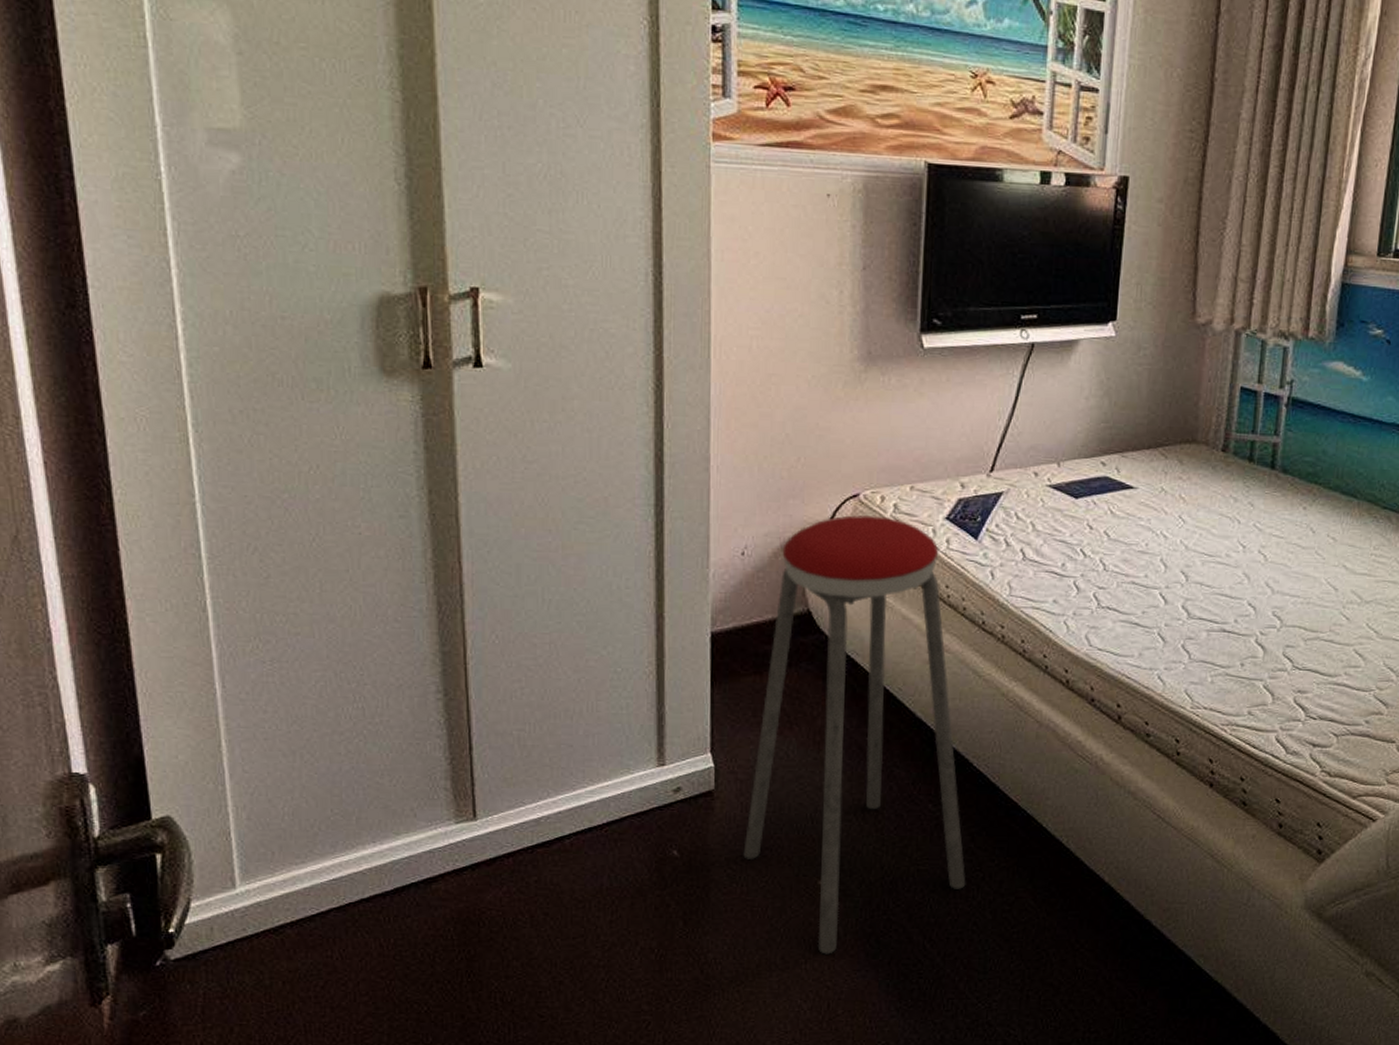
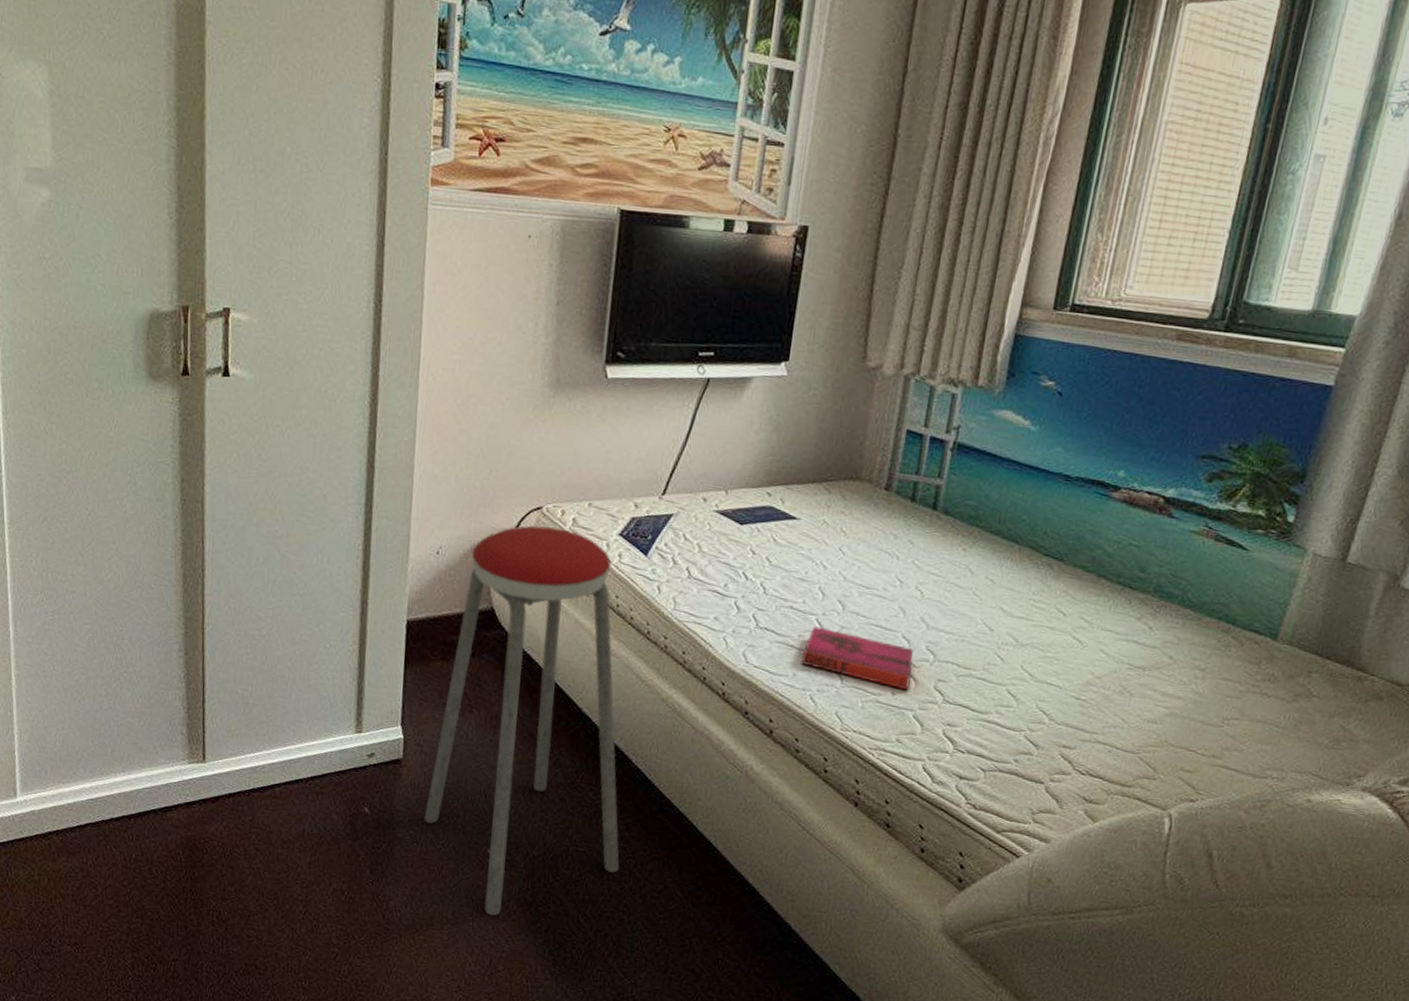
hardback book: none [1146,601,1260,660] -> present [801,626,914,691]

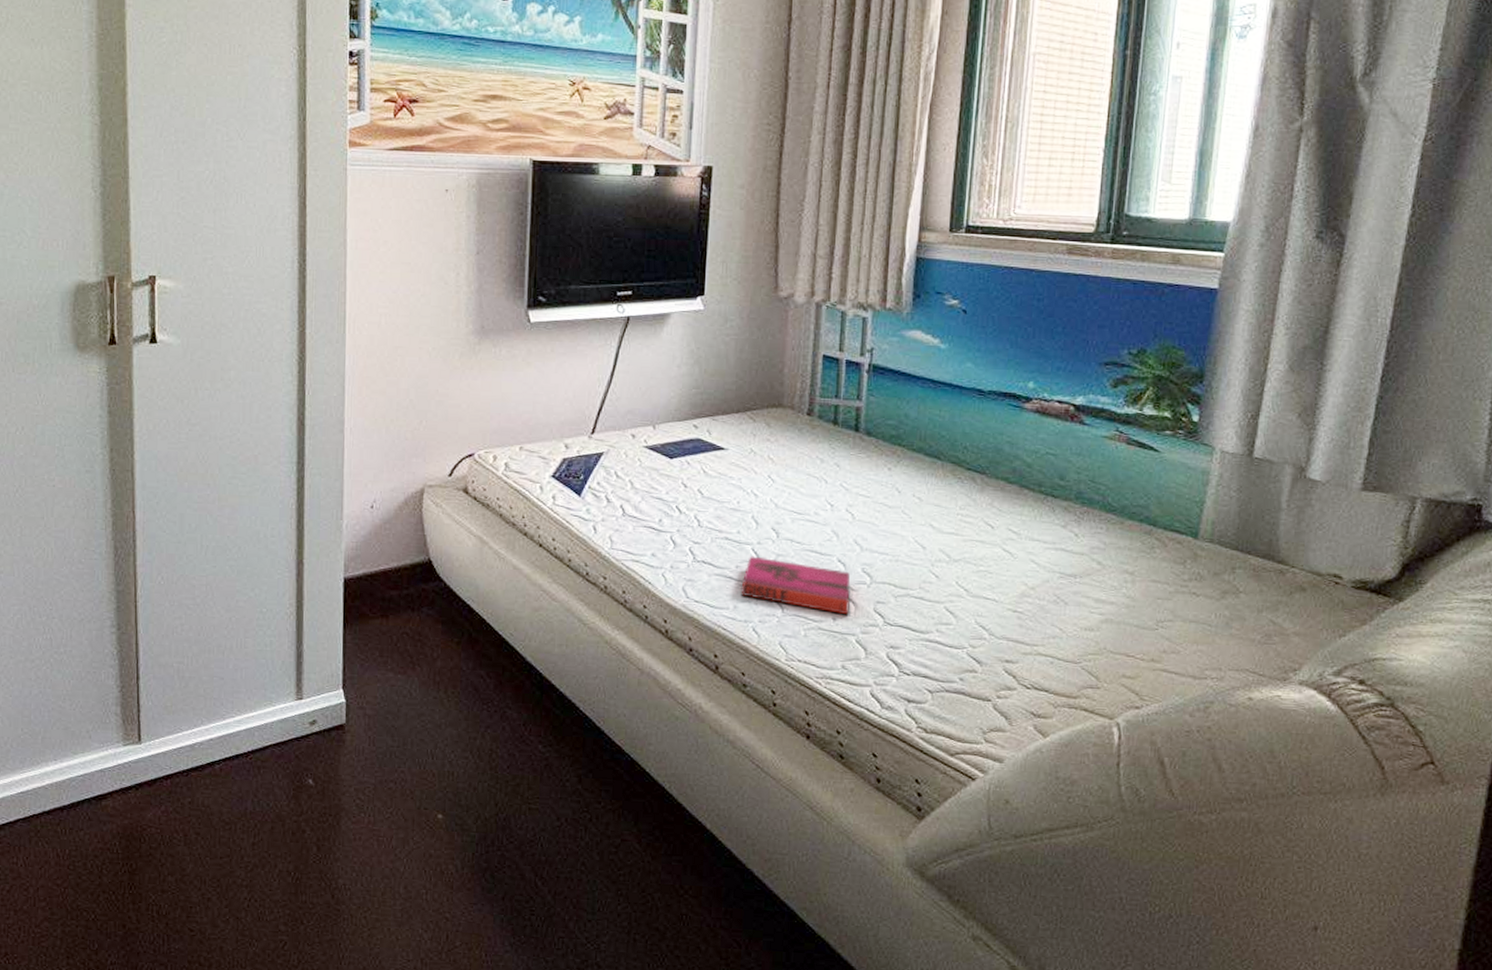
music stool: present [424,525,620,916] -> none [370,472,575,887]

